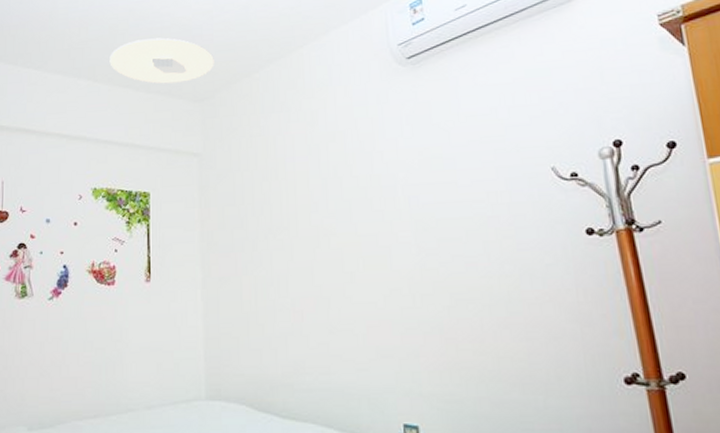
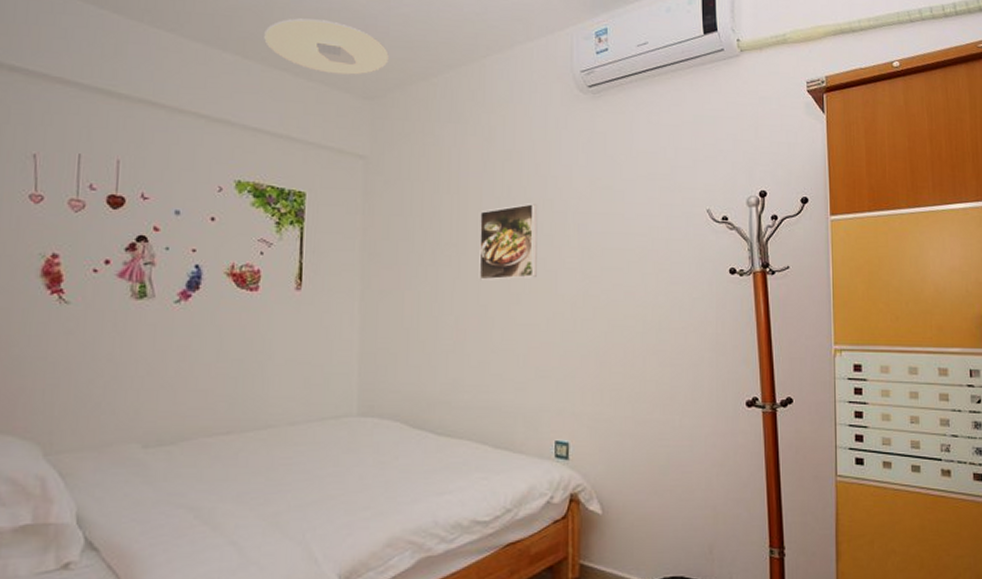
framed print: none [307,181,370,261] -> present [479,204,538,280]

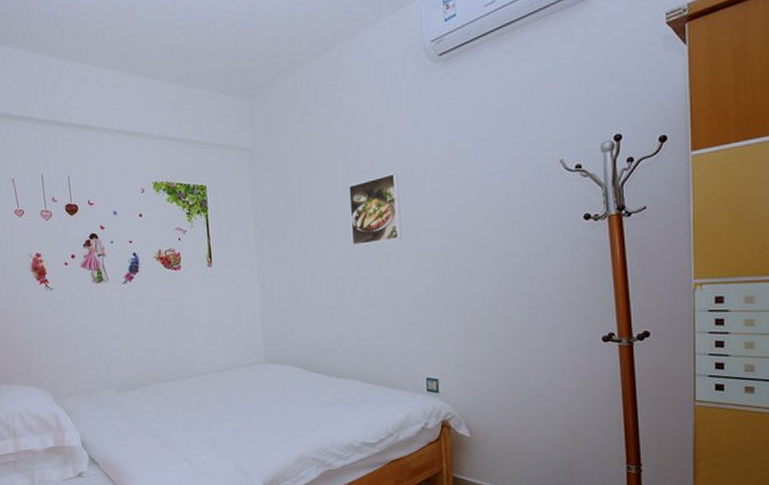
ceiling light: present [264,18,389,75] -> none [159,32,260,80]

